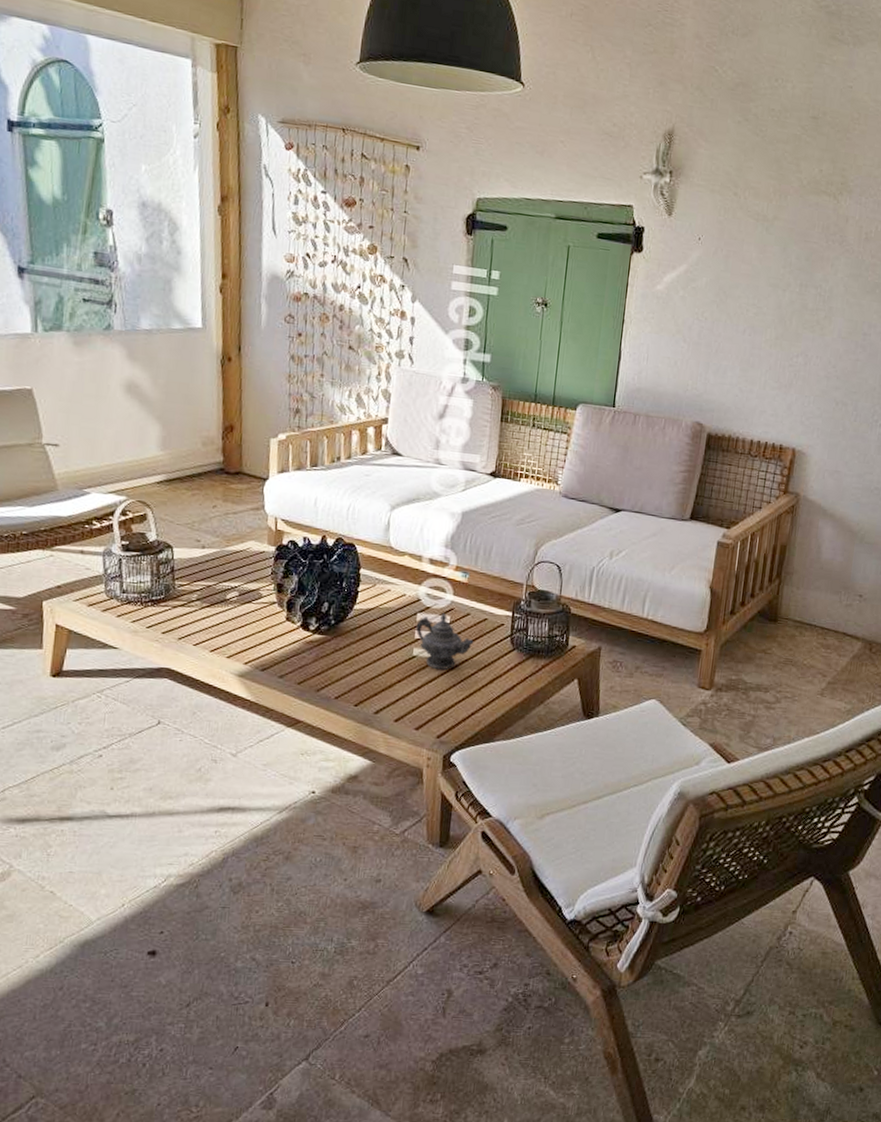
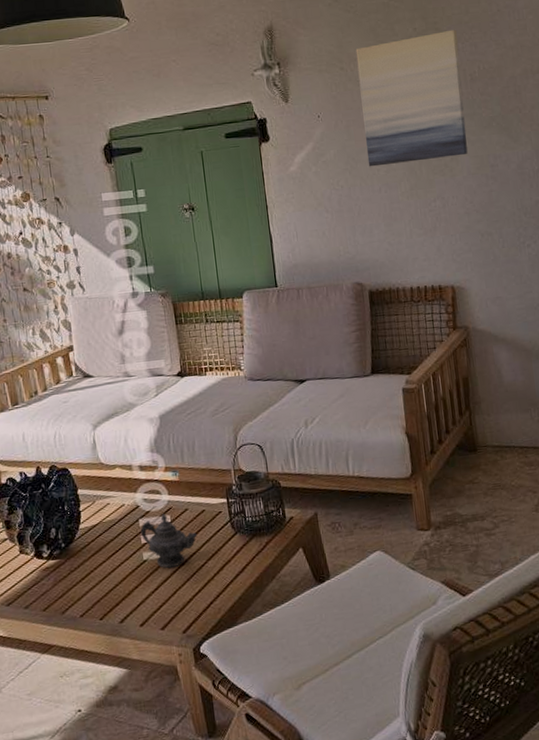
wall art: none [738,176,863,316] -> present [355,29,468,167]

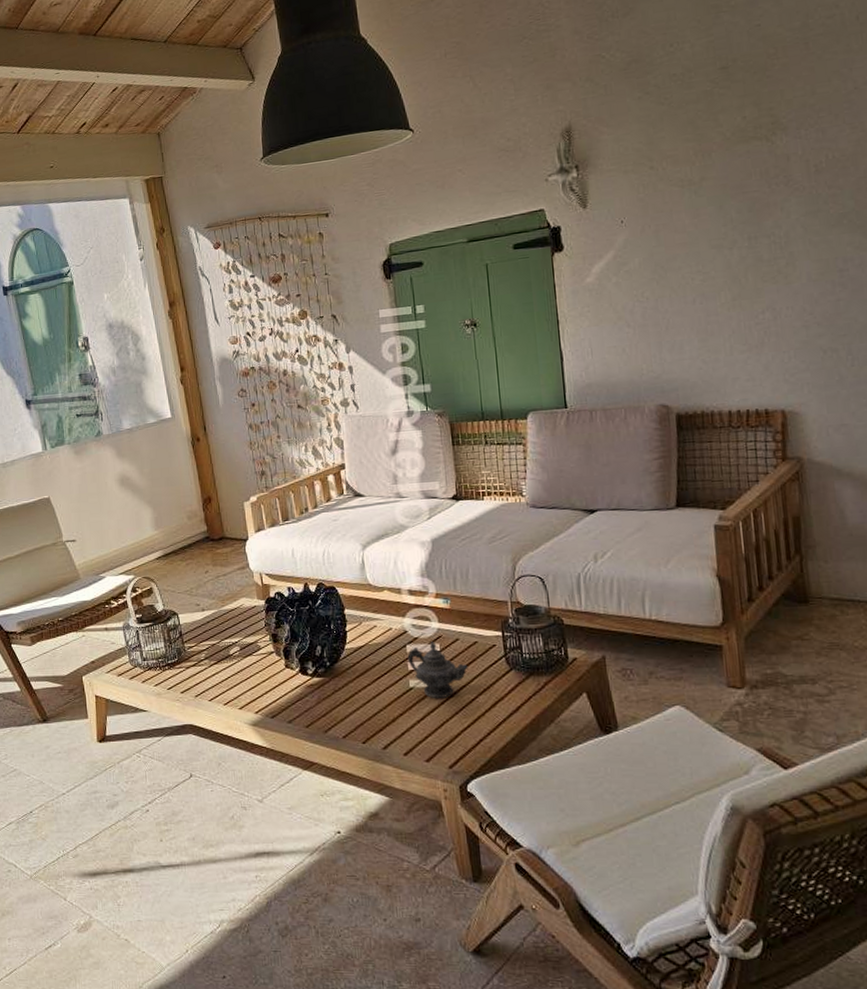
wall art: present [355,29,468,167] -> none [669,114,809,276]

